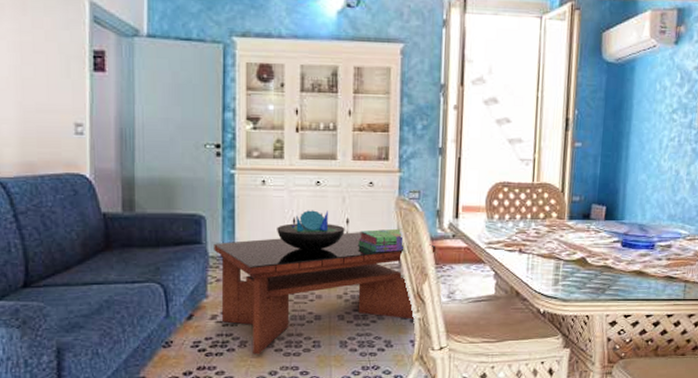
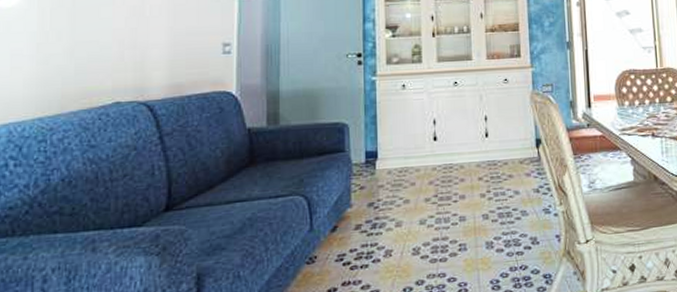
coffee table: present [214,232,436,355] -> none [357,128,573,264]
decorative bowl: present [277,210,345,250] -> none [418,109,484,151]
stack of books: present [358,228,403,253] -> none [497,121,541,148]

